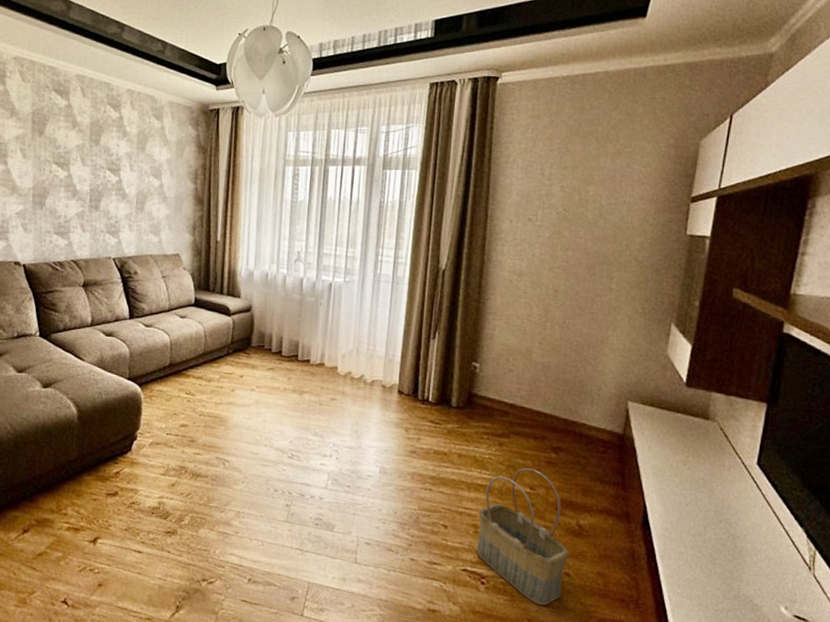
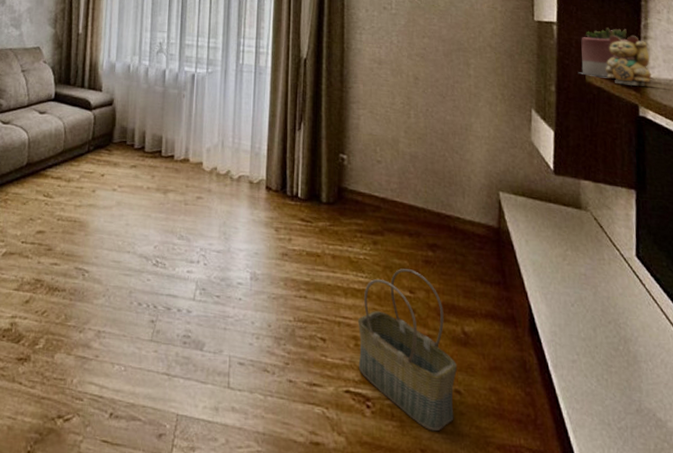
succulent planter: none [726,243,784,295] -> present [578,27,627,78]
decorative figurine: none [754,251,805,303] -> present [605,35,651,86]

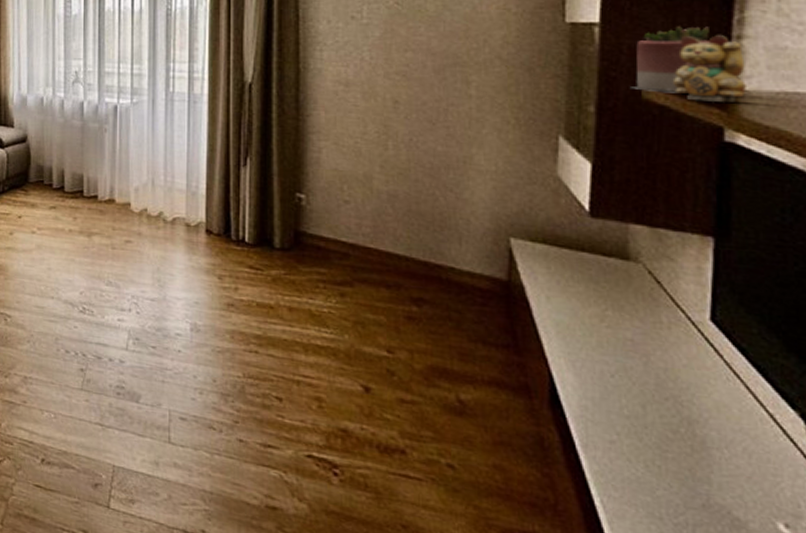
basket: present [358,268,457,432] -> none [322,325,449,508]

